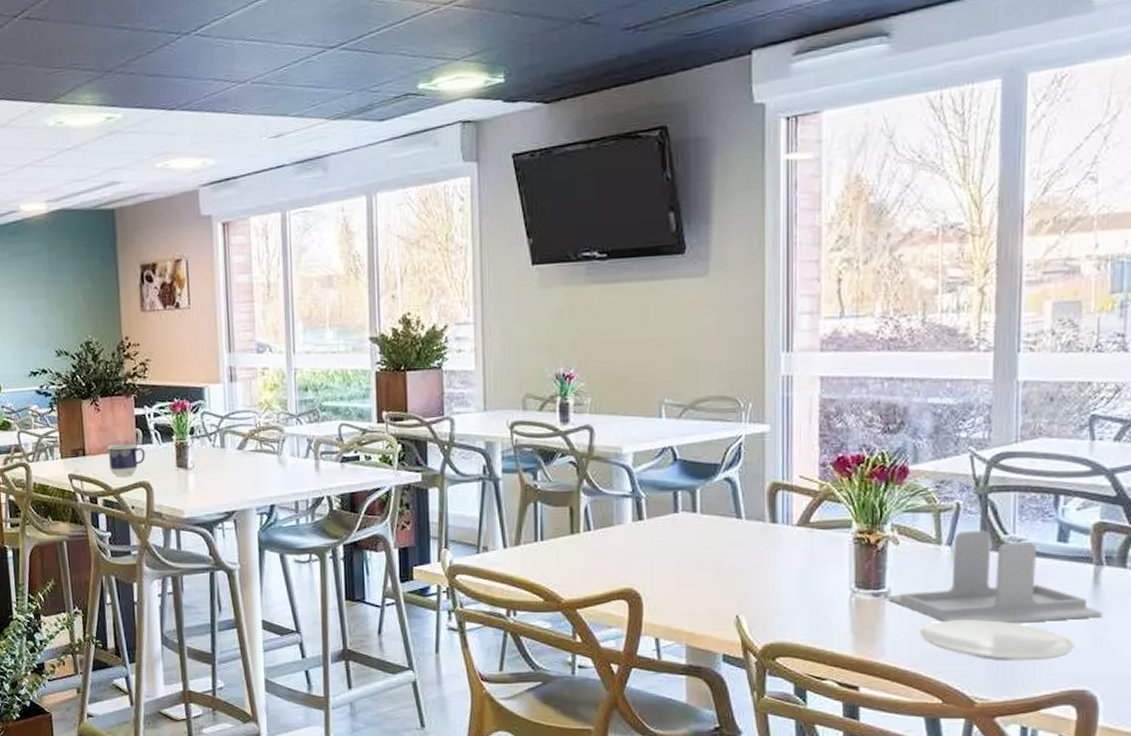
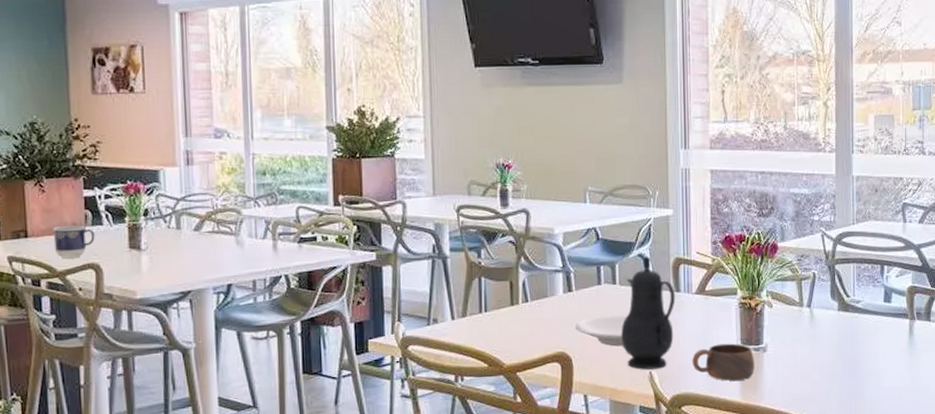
saucer: none [645,549,710,585] -> present [574,315,627,347]
coffeepot: none [700,480,771,613] -> present [620,256,676,370]
cup: none [791,586,874,631] -> present [692,343,755,381]
napkin holder: present [888,530,1103,624] -> none [766,294,916,369]
plate: present [919,620,1075,661] -> none [789,366,898,399]

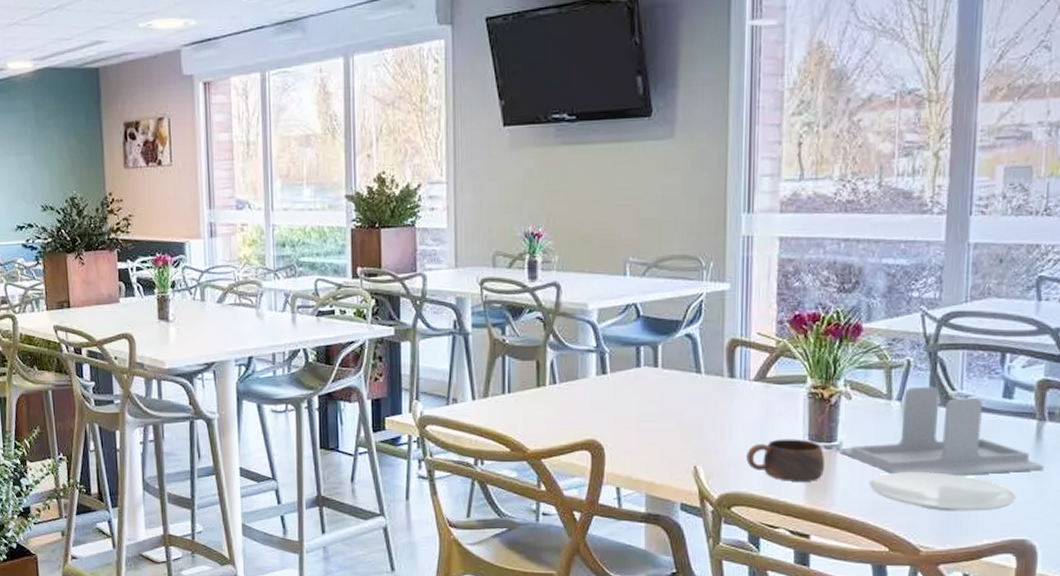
cup: present [53,225,95,259] -> none [91,296,128,329]
saucer: present [574,315,627,347] -> none [608,402,670,436]
coffeepot: present [620,256,676,370] -> none [661,336,729,463]
napkin holder: none [766,294,916,369] -> present [840,386,1044,476]
plate: none [789,366,898,399] -> present [869,472,1017,512]

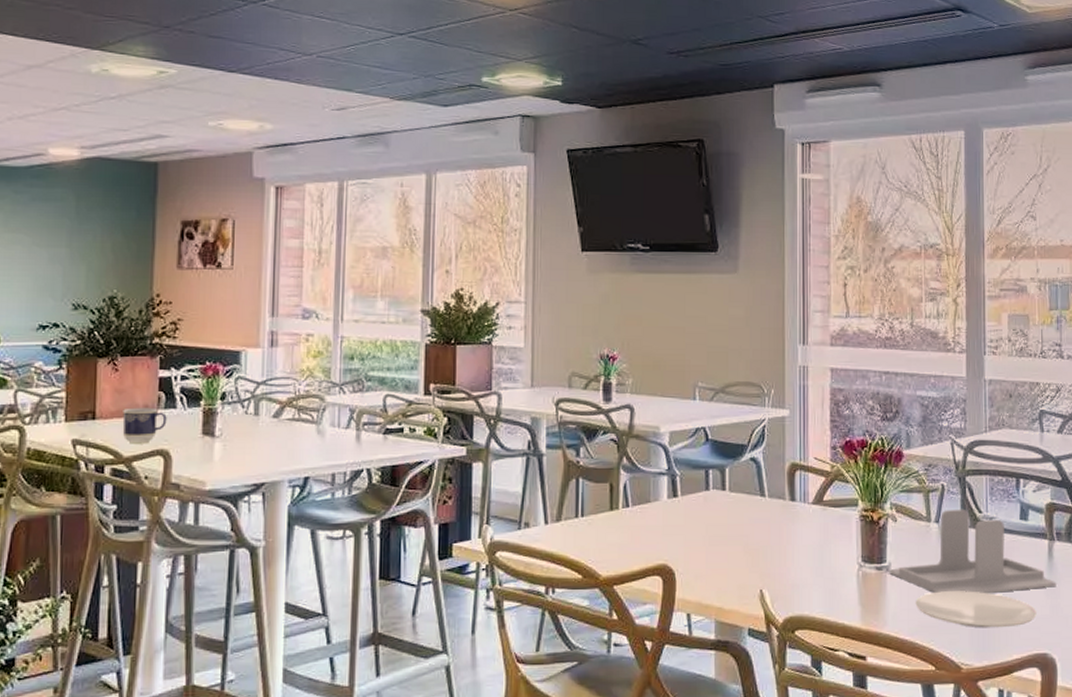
cup: none [91,296,128,329] -> present [122,407,167,444]
cup: present [746,439,826,481] -> none [808,560,877,603]

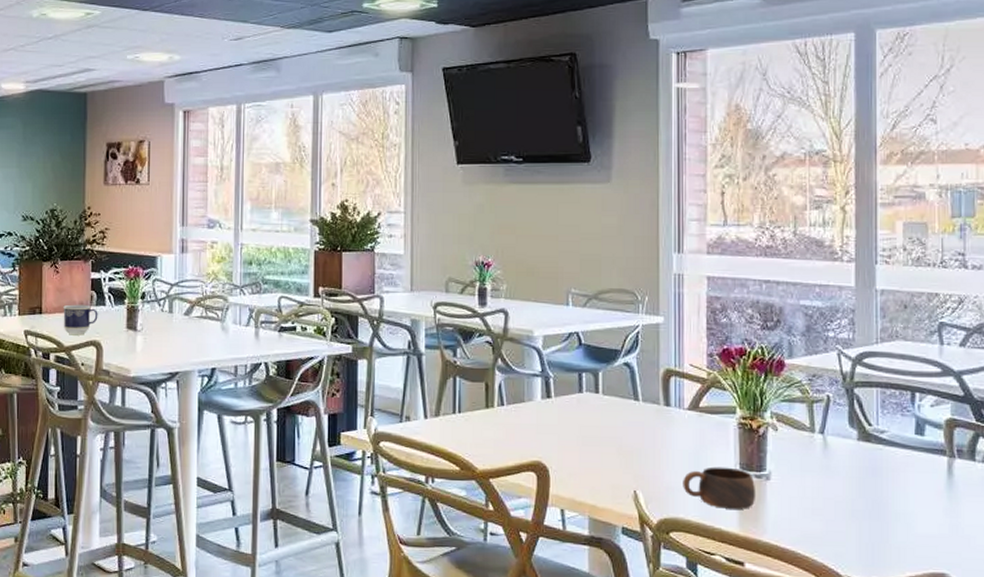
cup: none [808,560,877,603] -> present [683,466,756,509]
napkin holder: present [889,509,1057,594] -> none [769,420,957,509]
plate: present [915,591,1037,628] -> none [797,503,934,544]

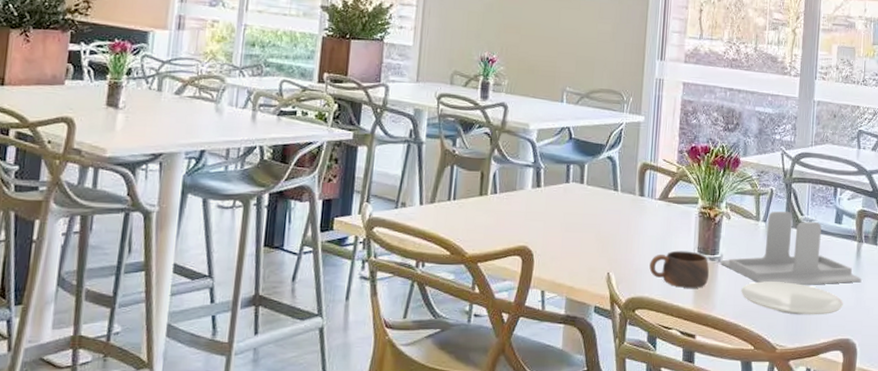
cup: present [63,304,98,336] -> none [29,77,74,111]
napkin holder: none [769,420,957,509] -> present [720,211,862,286]
plate: none [797,503,934,544] -> present [741,281,843,315]

